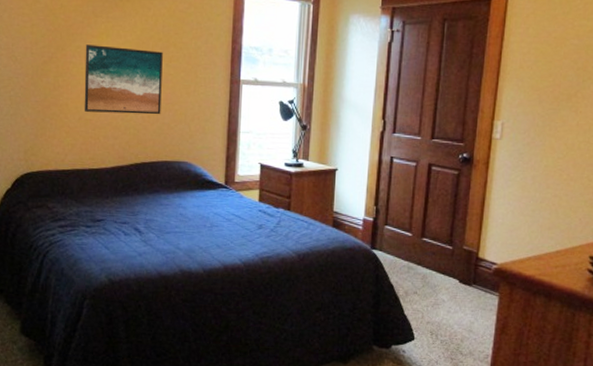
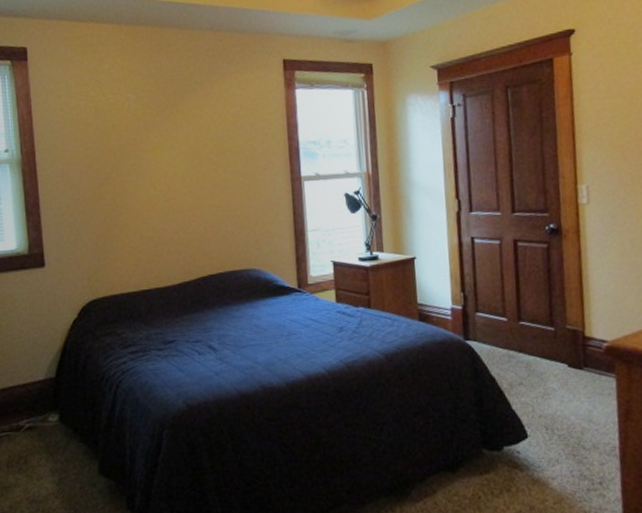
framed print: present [84,44,163,115] -> none [140,158,223,229]

